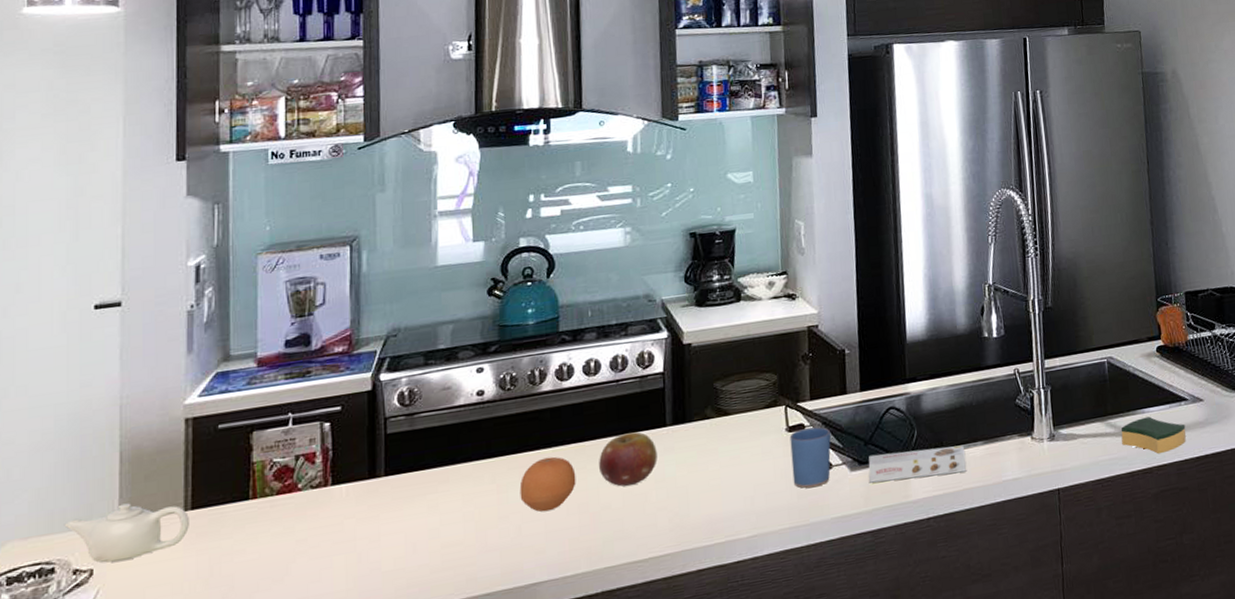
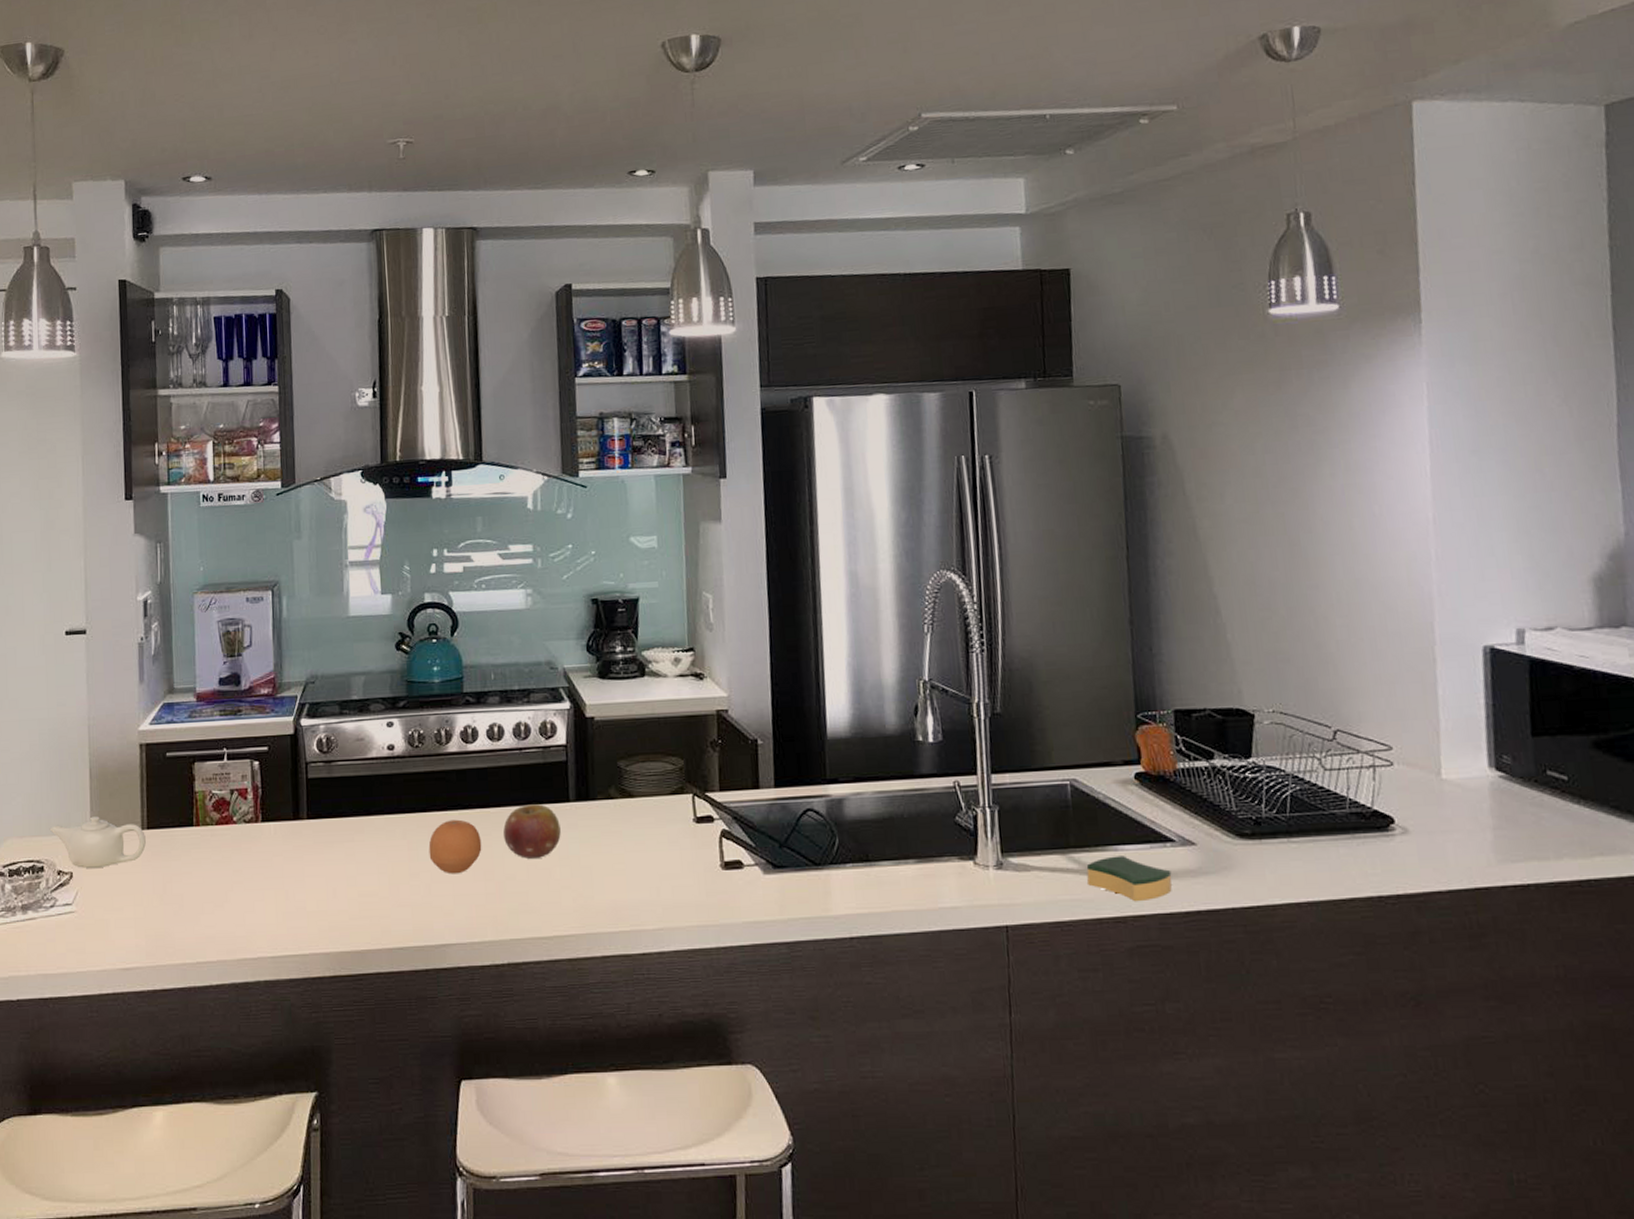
mug: present [789,426,831,488] -> none [697,821,743,886]
food box: present [868,445,967,483] -> none [783,859,896,892]

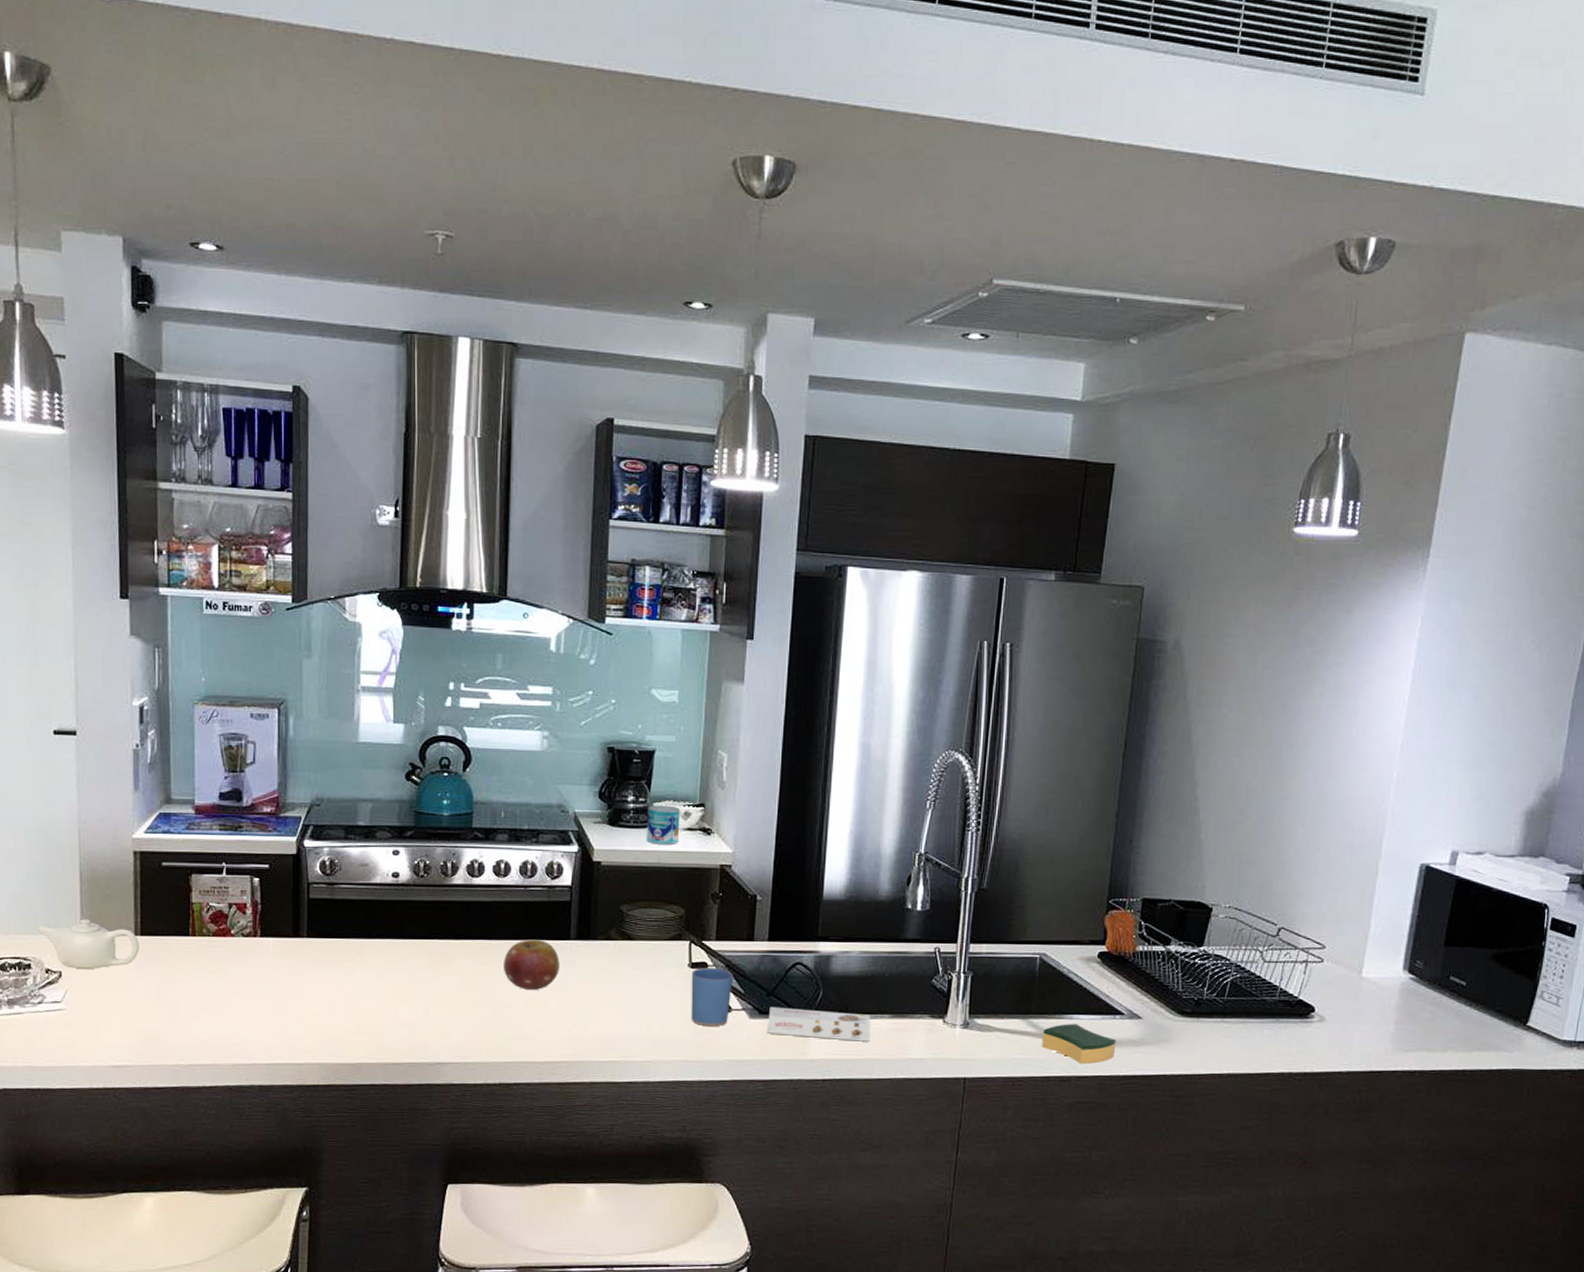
fruit: present [428,819,482,874] -> none [428,948,481,999]
can: none [636,653,672,694] -> present [646,805,680,845]
mug: none [697,821,743,886] -> present [691,968,734,1027]
food box: none [783,859,896,892] -> present [768,1006,871,1042]

